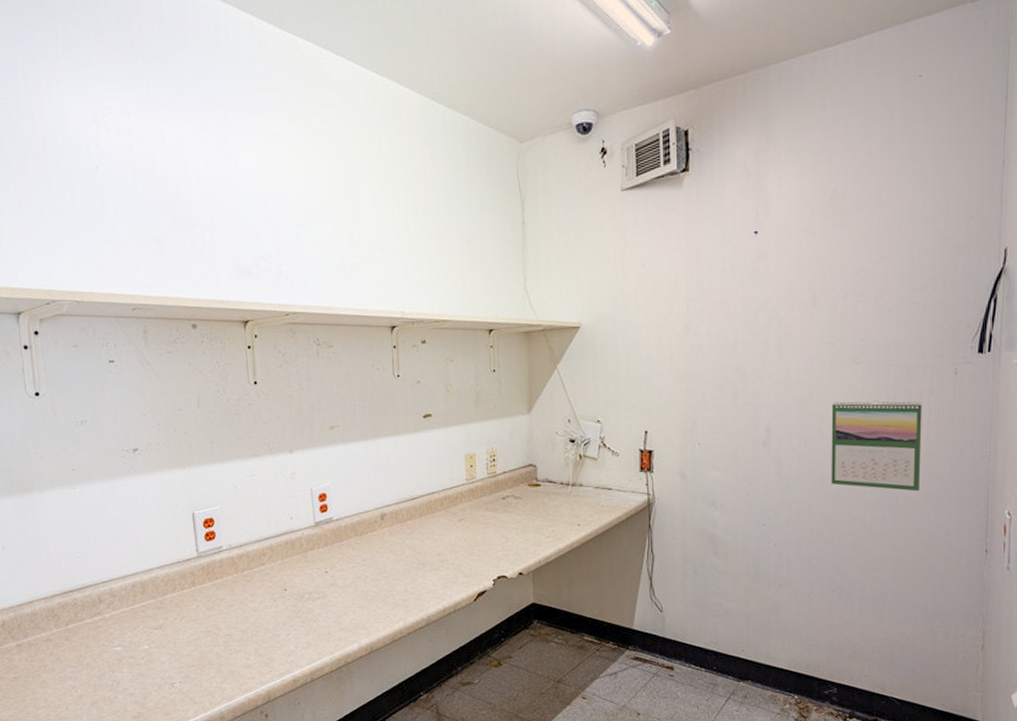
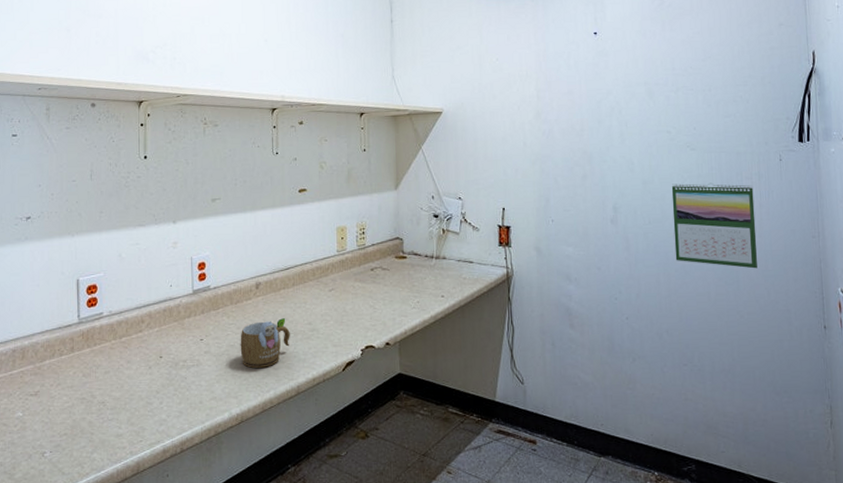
mug: none [366,549,419,599] -> present [240,318,290,368]

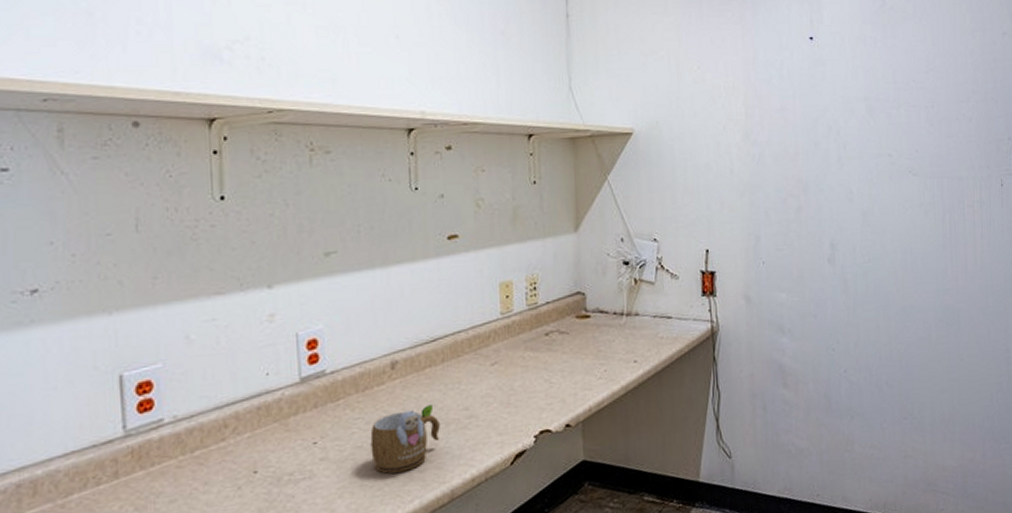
calendar: present [671,182,758,269] -> none [892,212,978,307]

